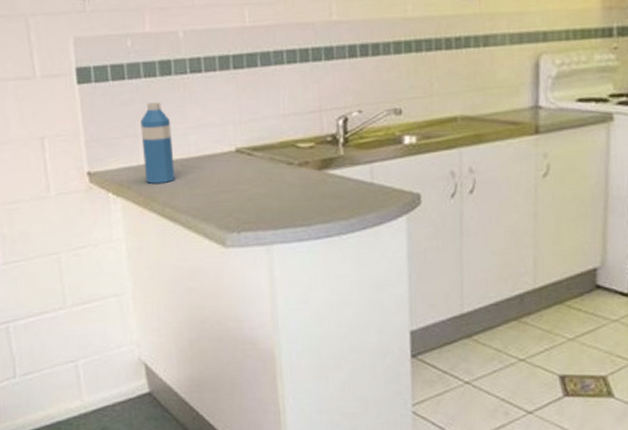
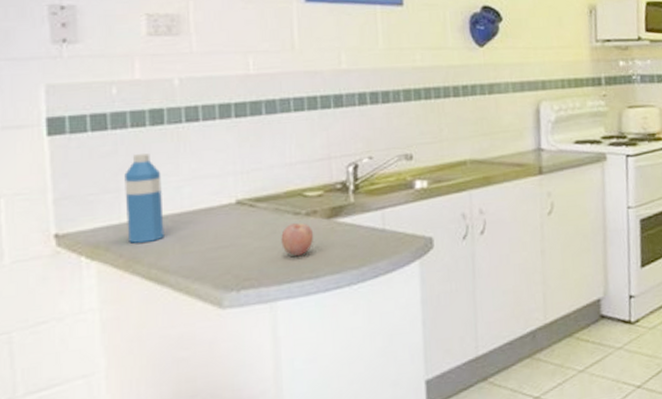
fruit: none [276,172,305,204] -> present [281,222,313,256]

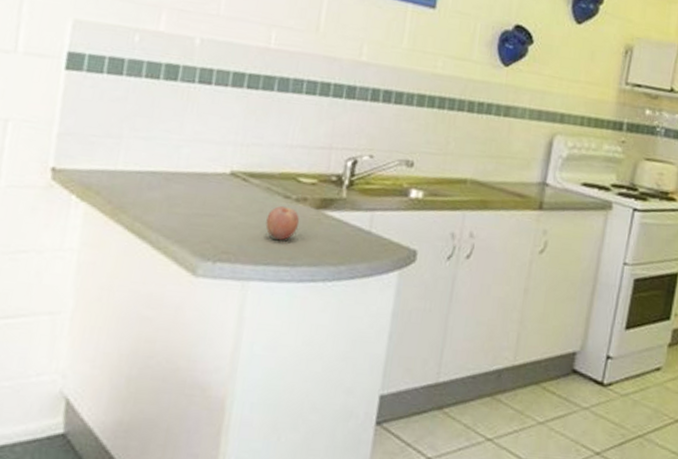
water bottle: present [124,153,164,244] -> none [120,105,165,195]

